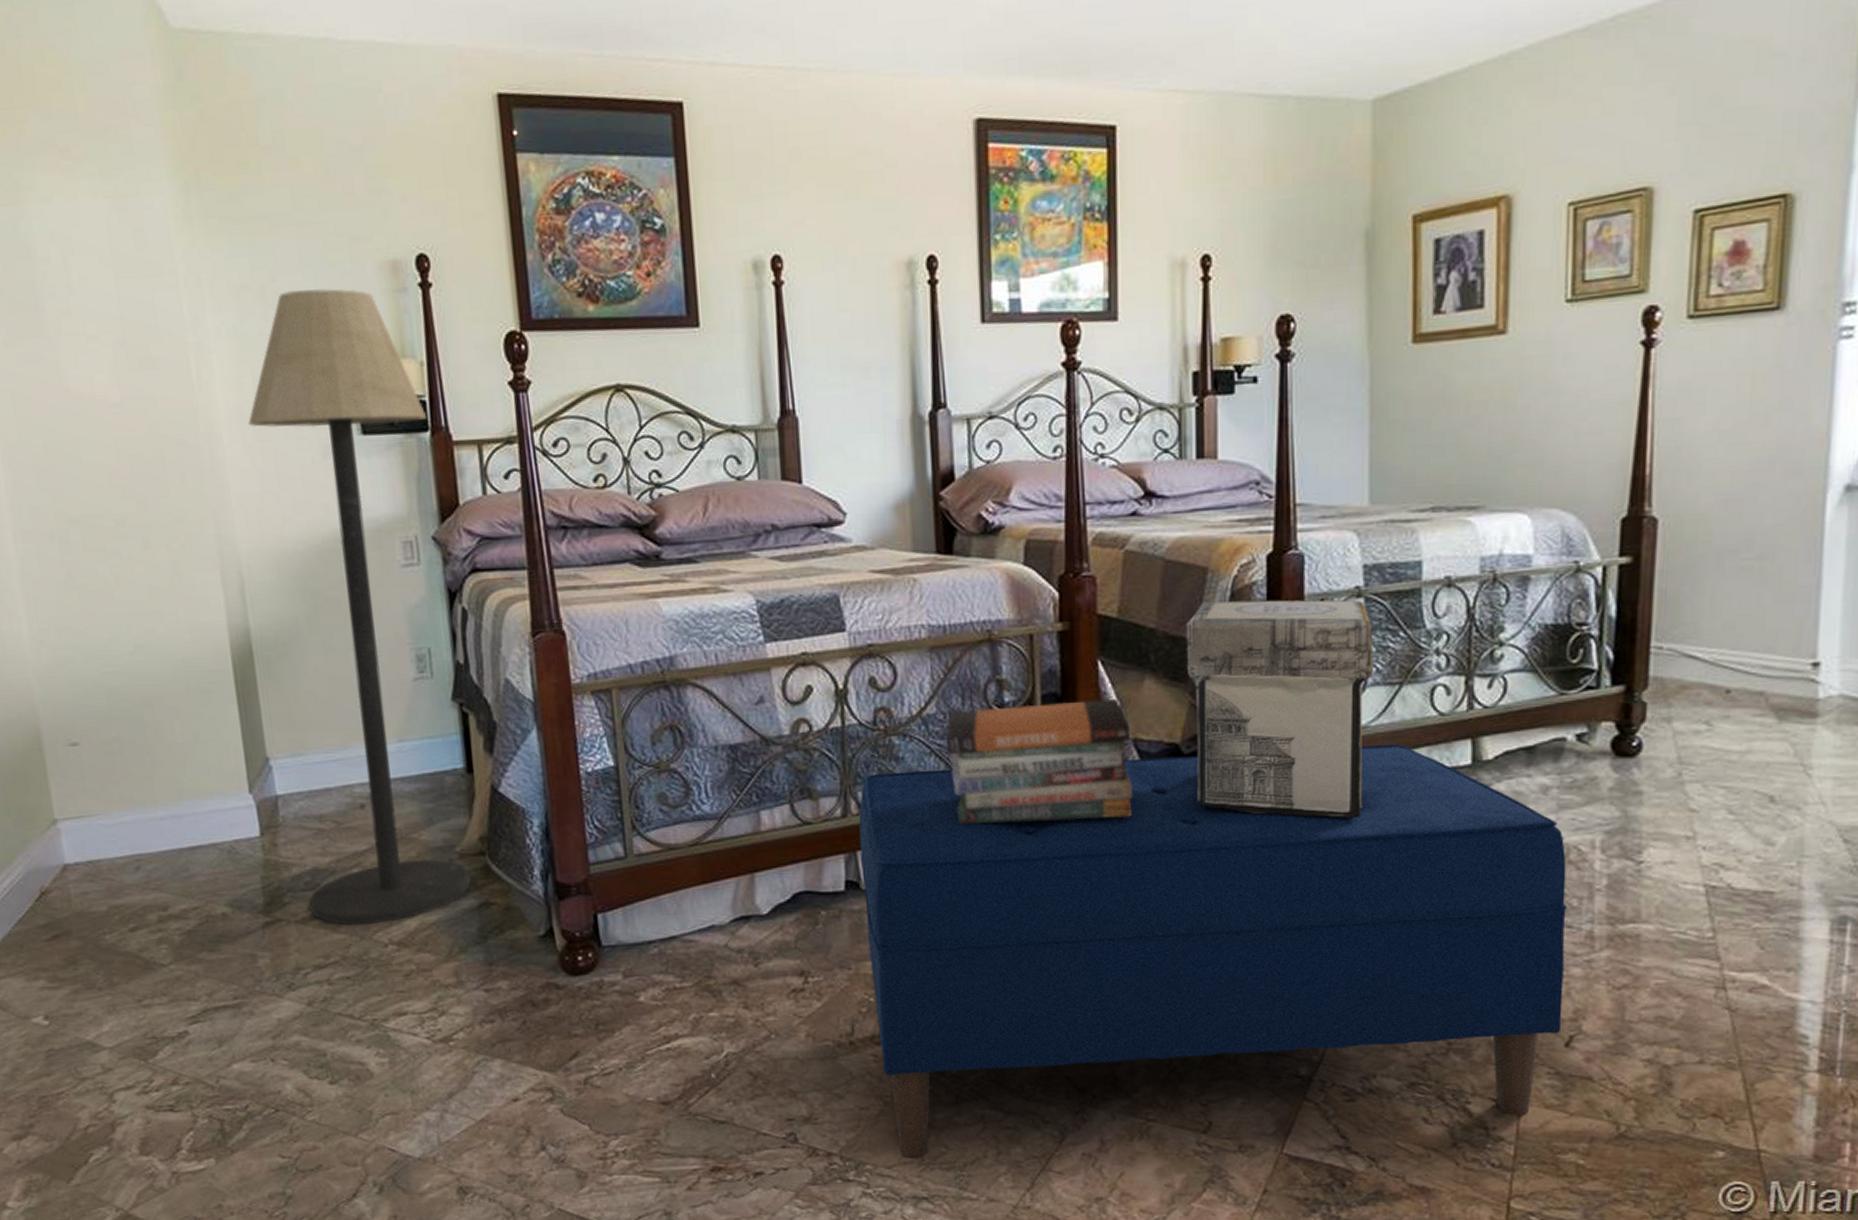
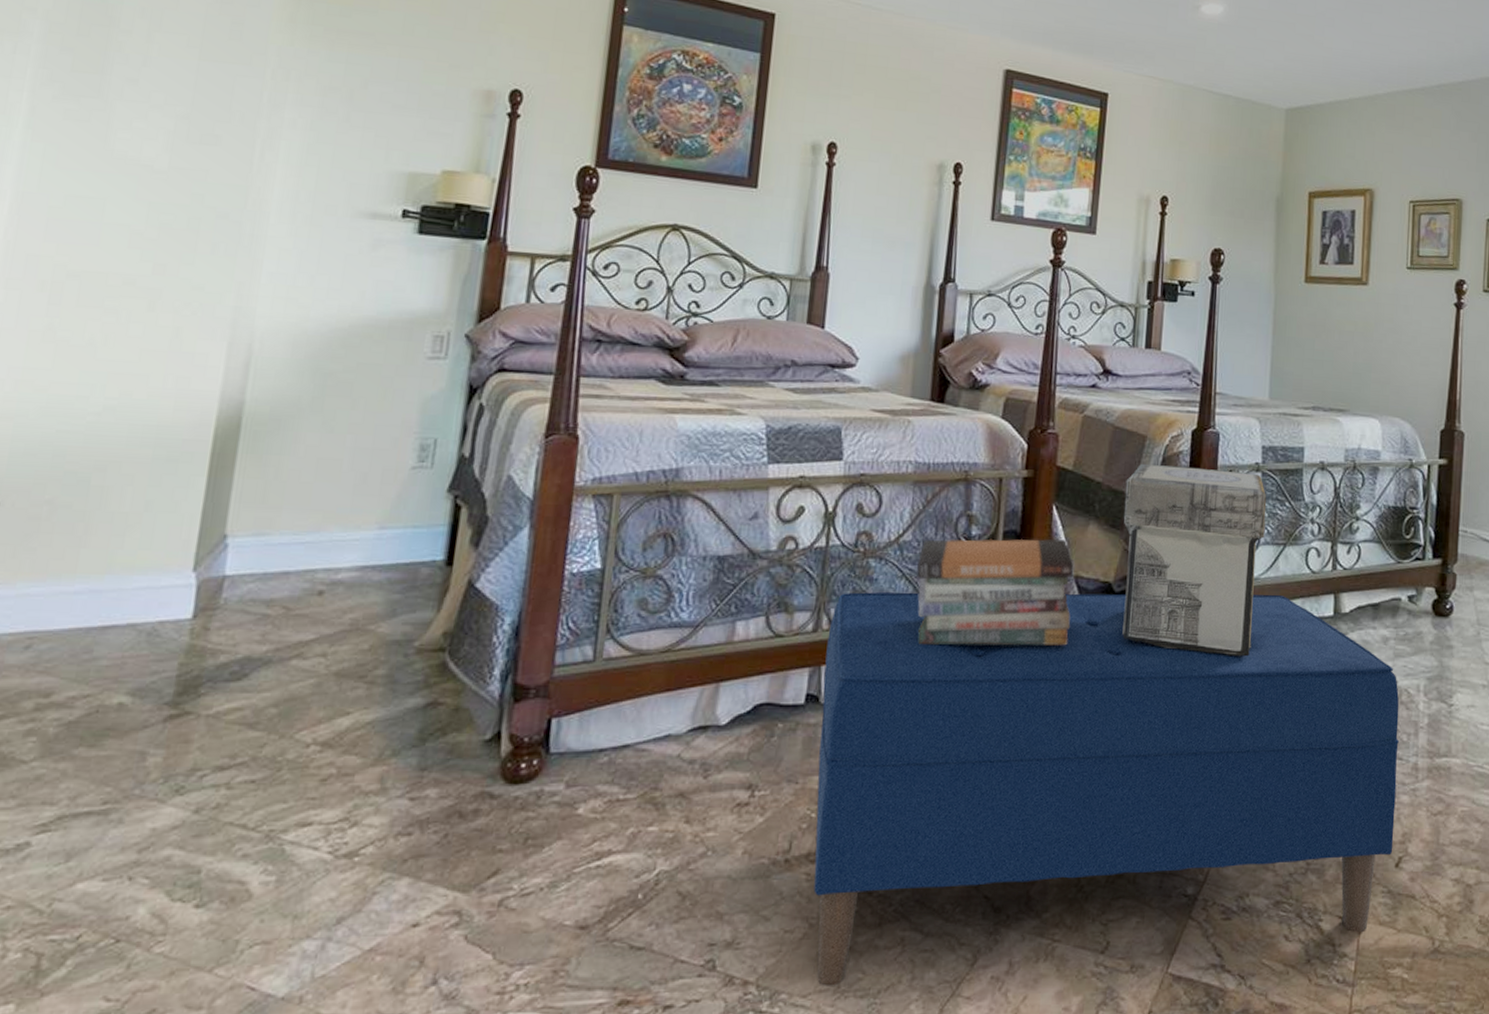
floor lamp: present [248,289,471,925] -> none [228,98,488,722]

